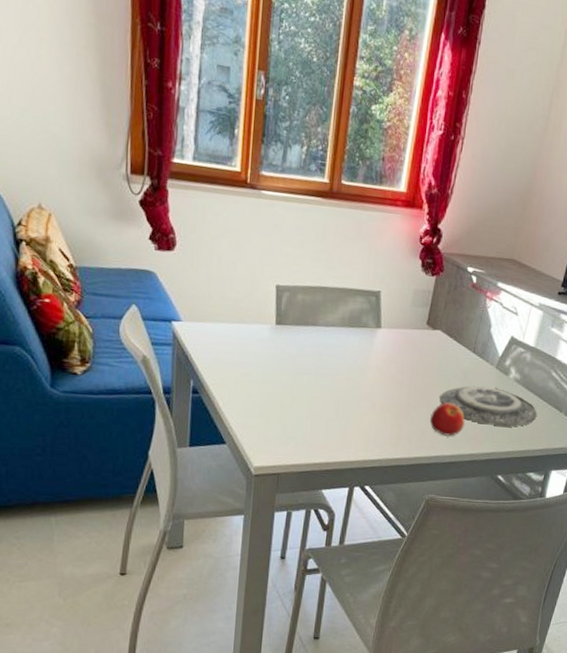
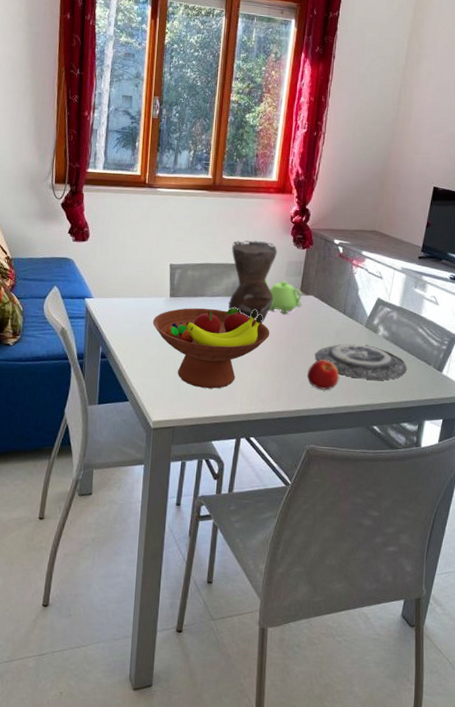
fruit bowl: none [254,338,391,432] -> present [152,307,270,389]
vase: none [344,261,403,360] -> present [228,240,277,324]
teapot: none [387,308,429,351] -> present [264,279,303,314]

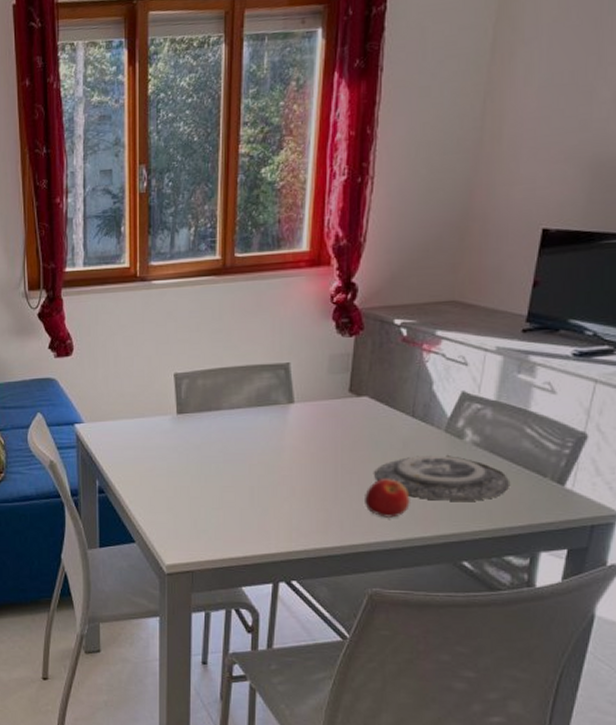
fruit bowl: present [152,307,270,389] -> none [157,420,310,523]
vase: present [228,240,277,324] -> none [252,332,314,438]
teapot: present [264,279,303,314] -> none [299,380,353,424]

